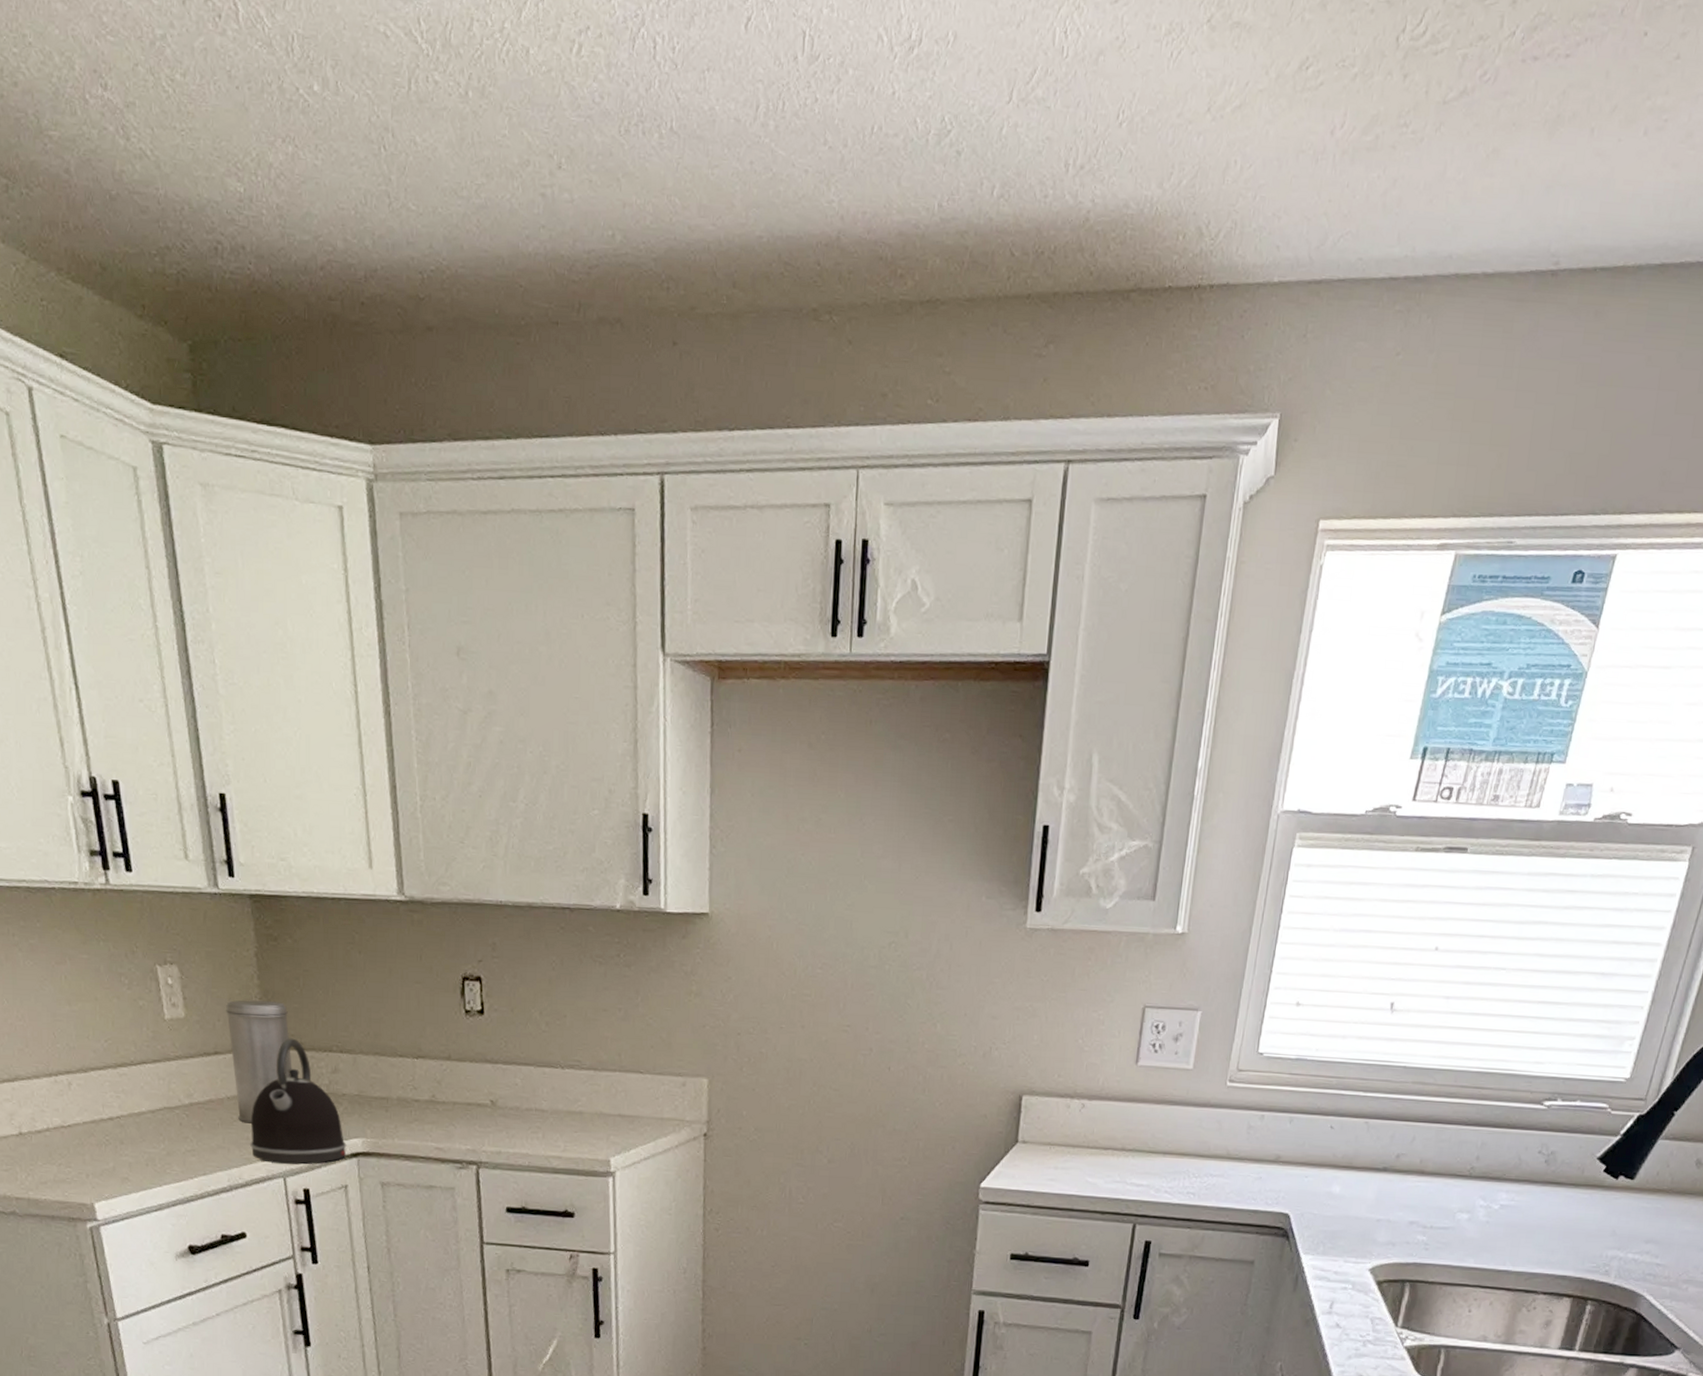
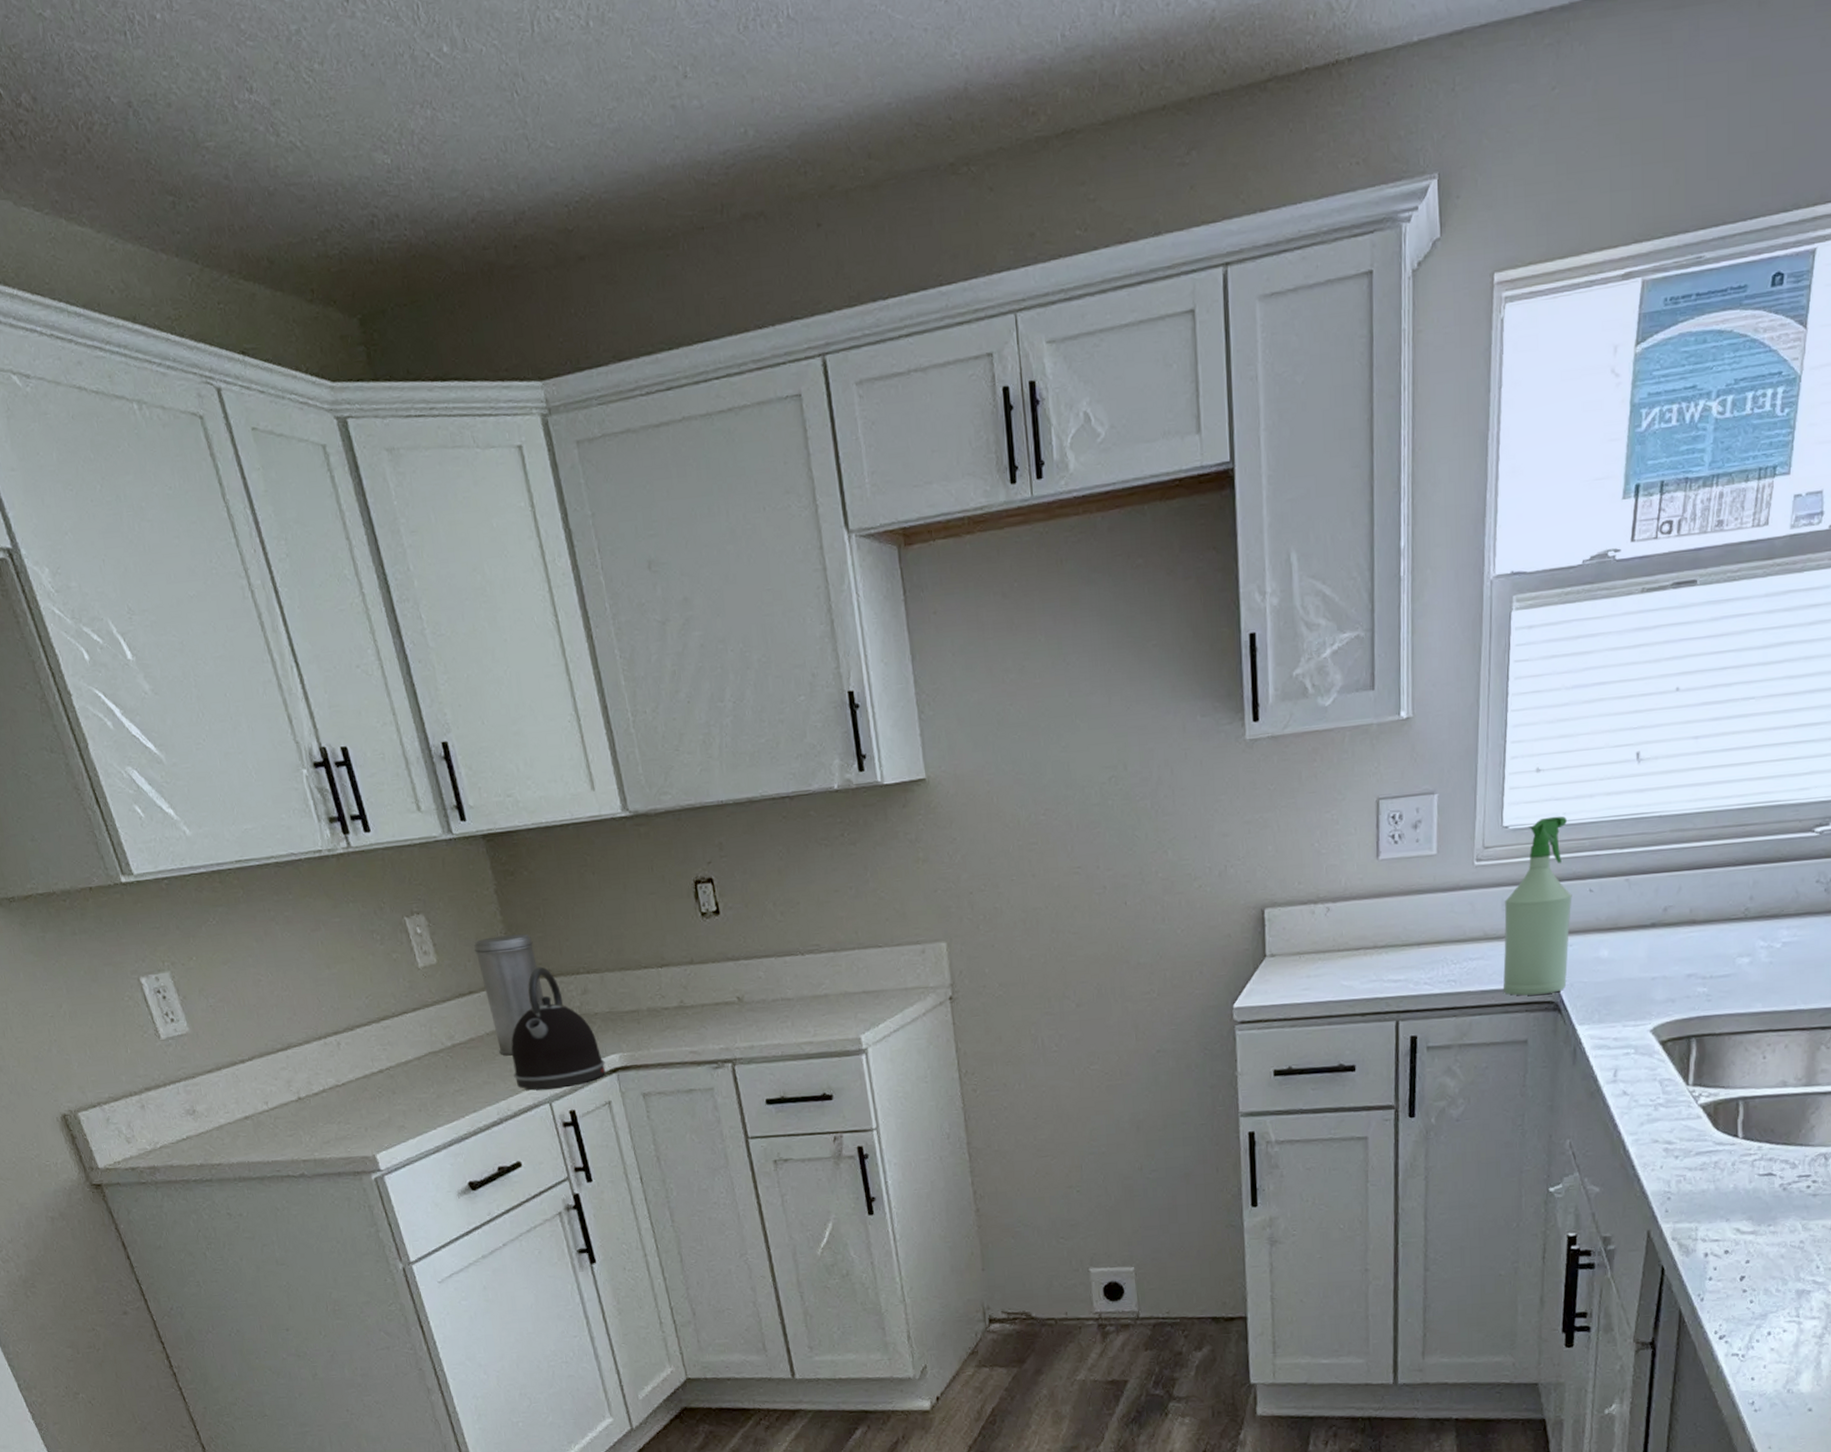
spray bottle: none [1237,1050,1319,1220] -> present [1503,816,1572,996]

